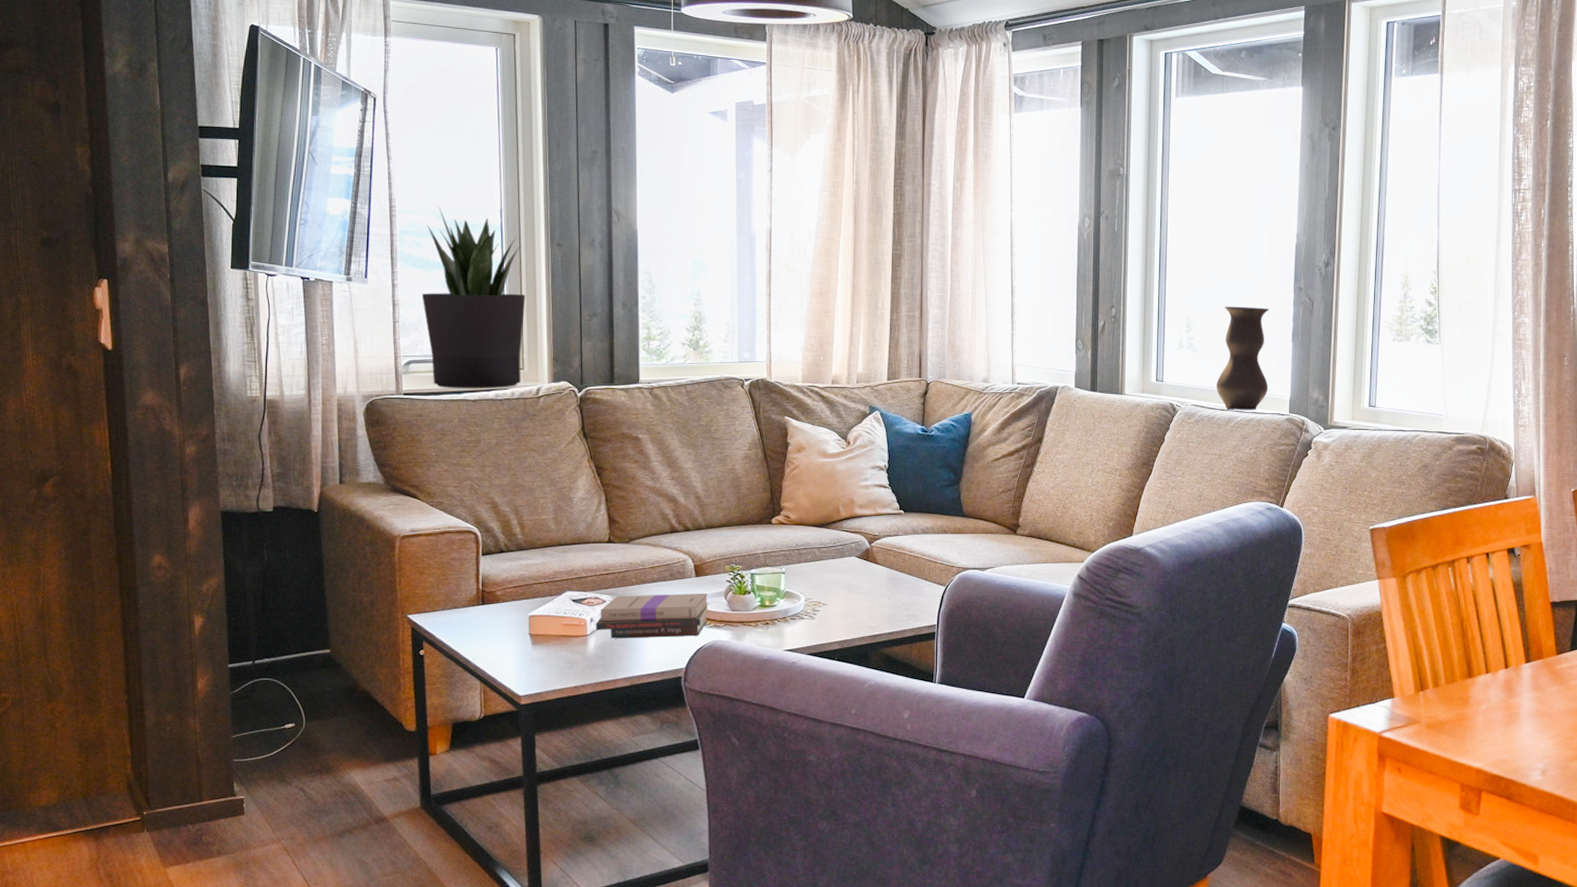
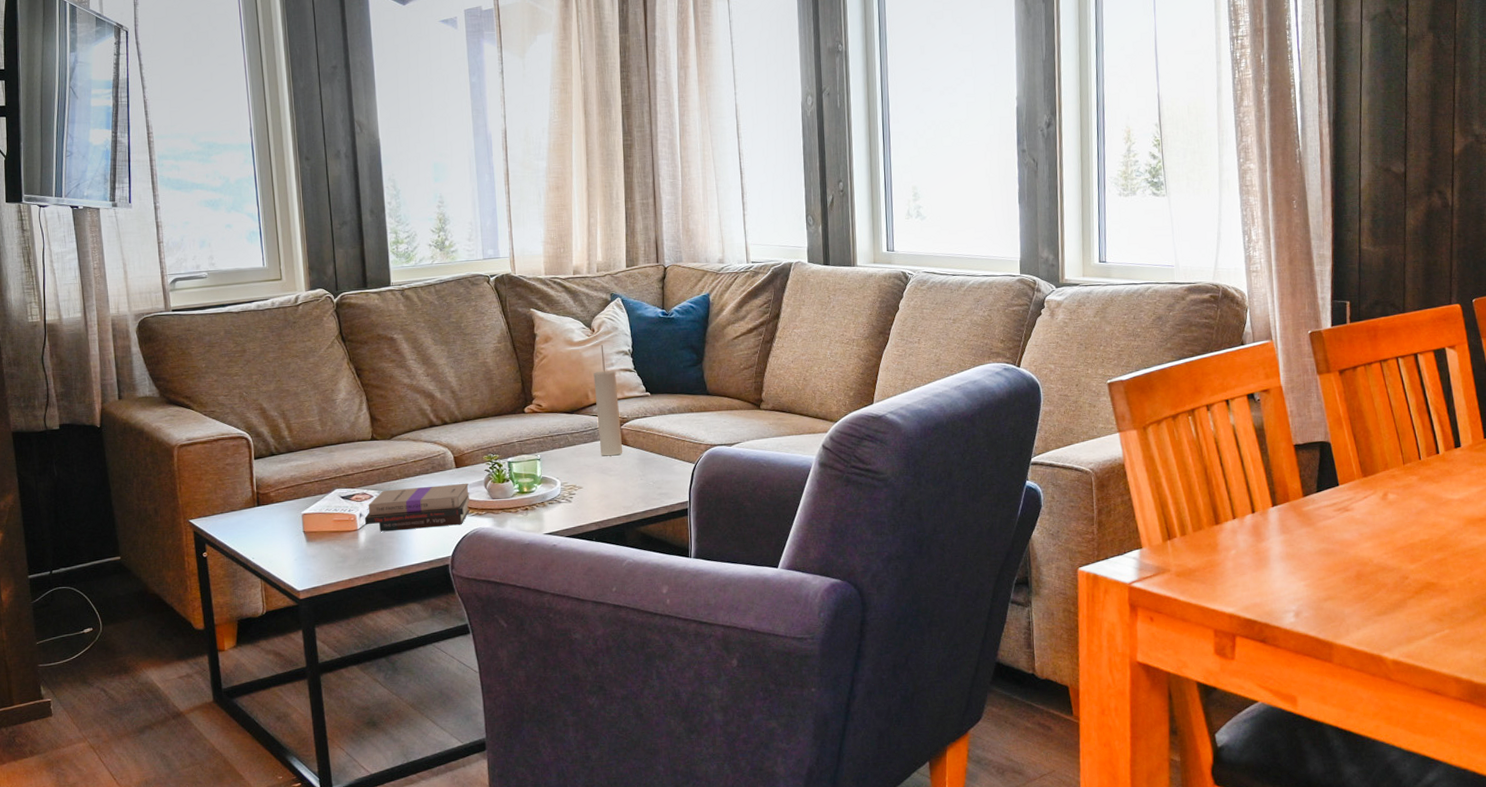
planter: present [421,207,526,389] -> none [182,130,280,303]
candle: none [846,458,872,574] -> present [593,345,623,456]
vase: present [1217,306,1269,411] -> none [946,172,998,275]

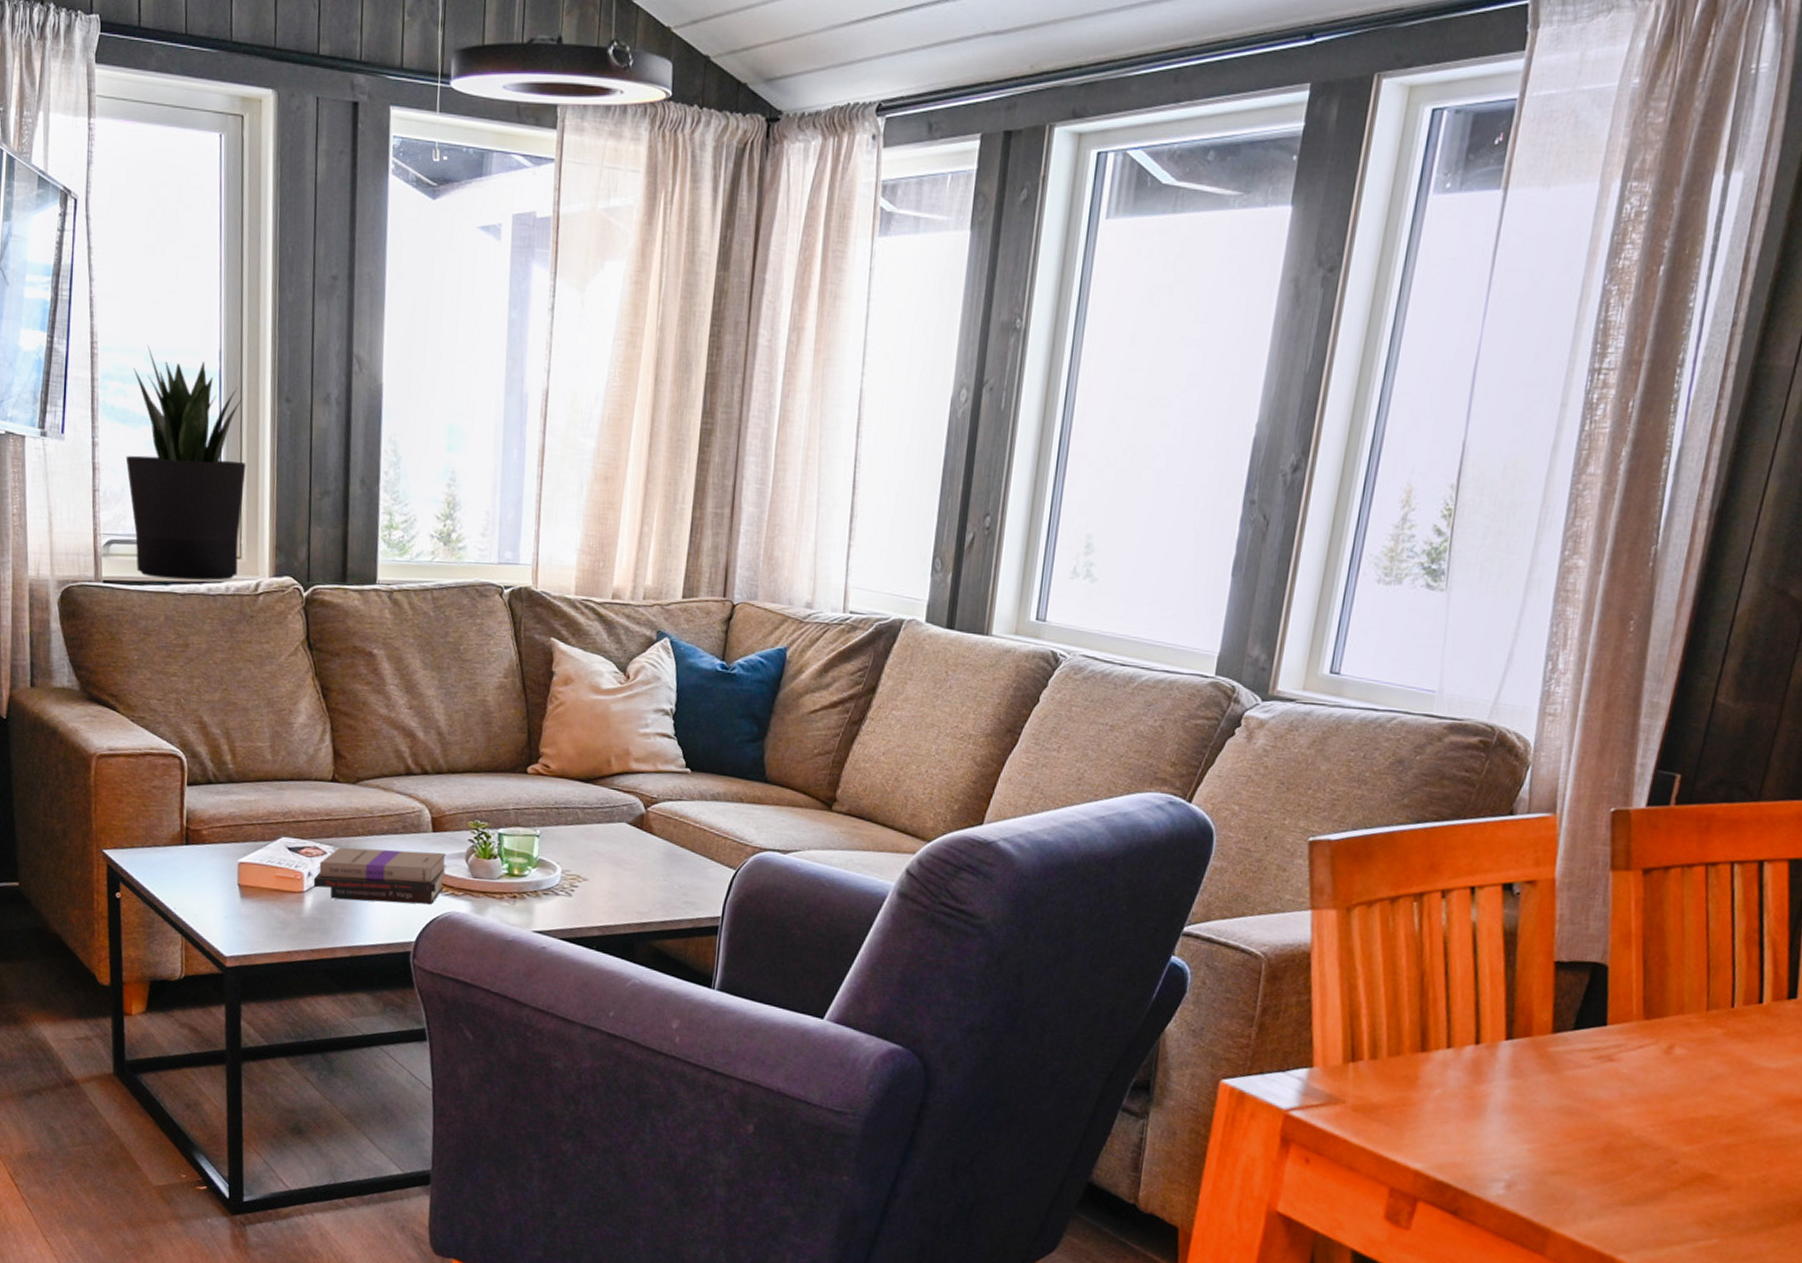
planter: none [182,130,280,303] -> present [125,344,246,581]
candle: present [593,345,623,456] -> none [617,698,650,845]

